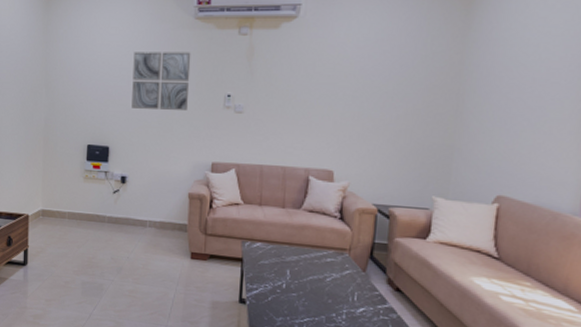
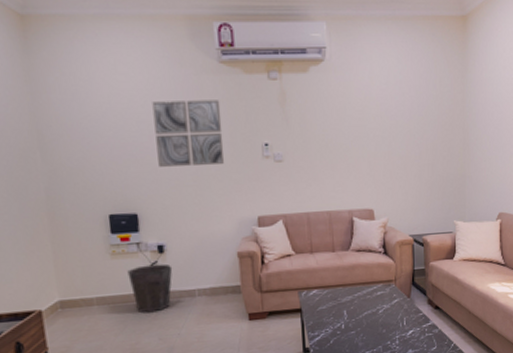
waste bin: none [94,191,131,234] -> present [127,263,173,313]

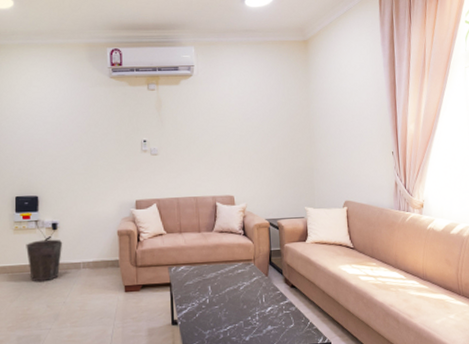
wall art: present [152,100,225,167] -> none [56,106,111,158]

